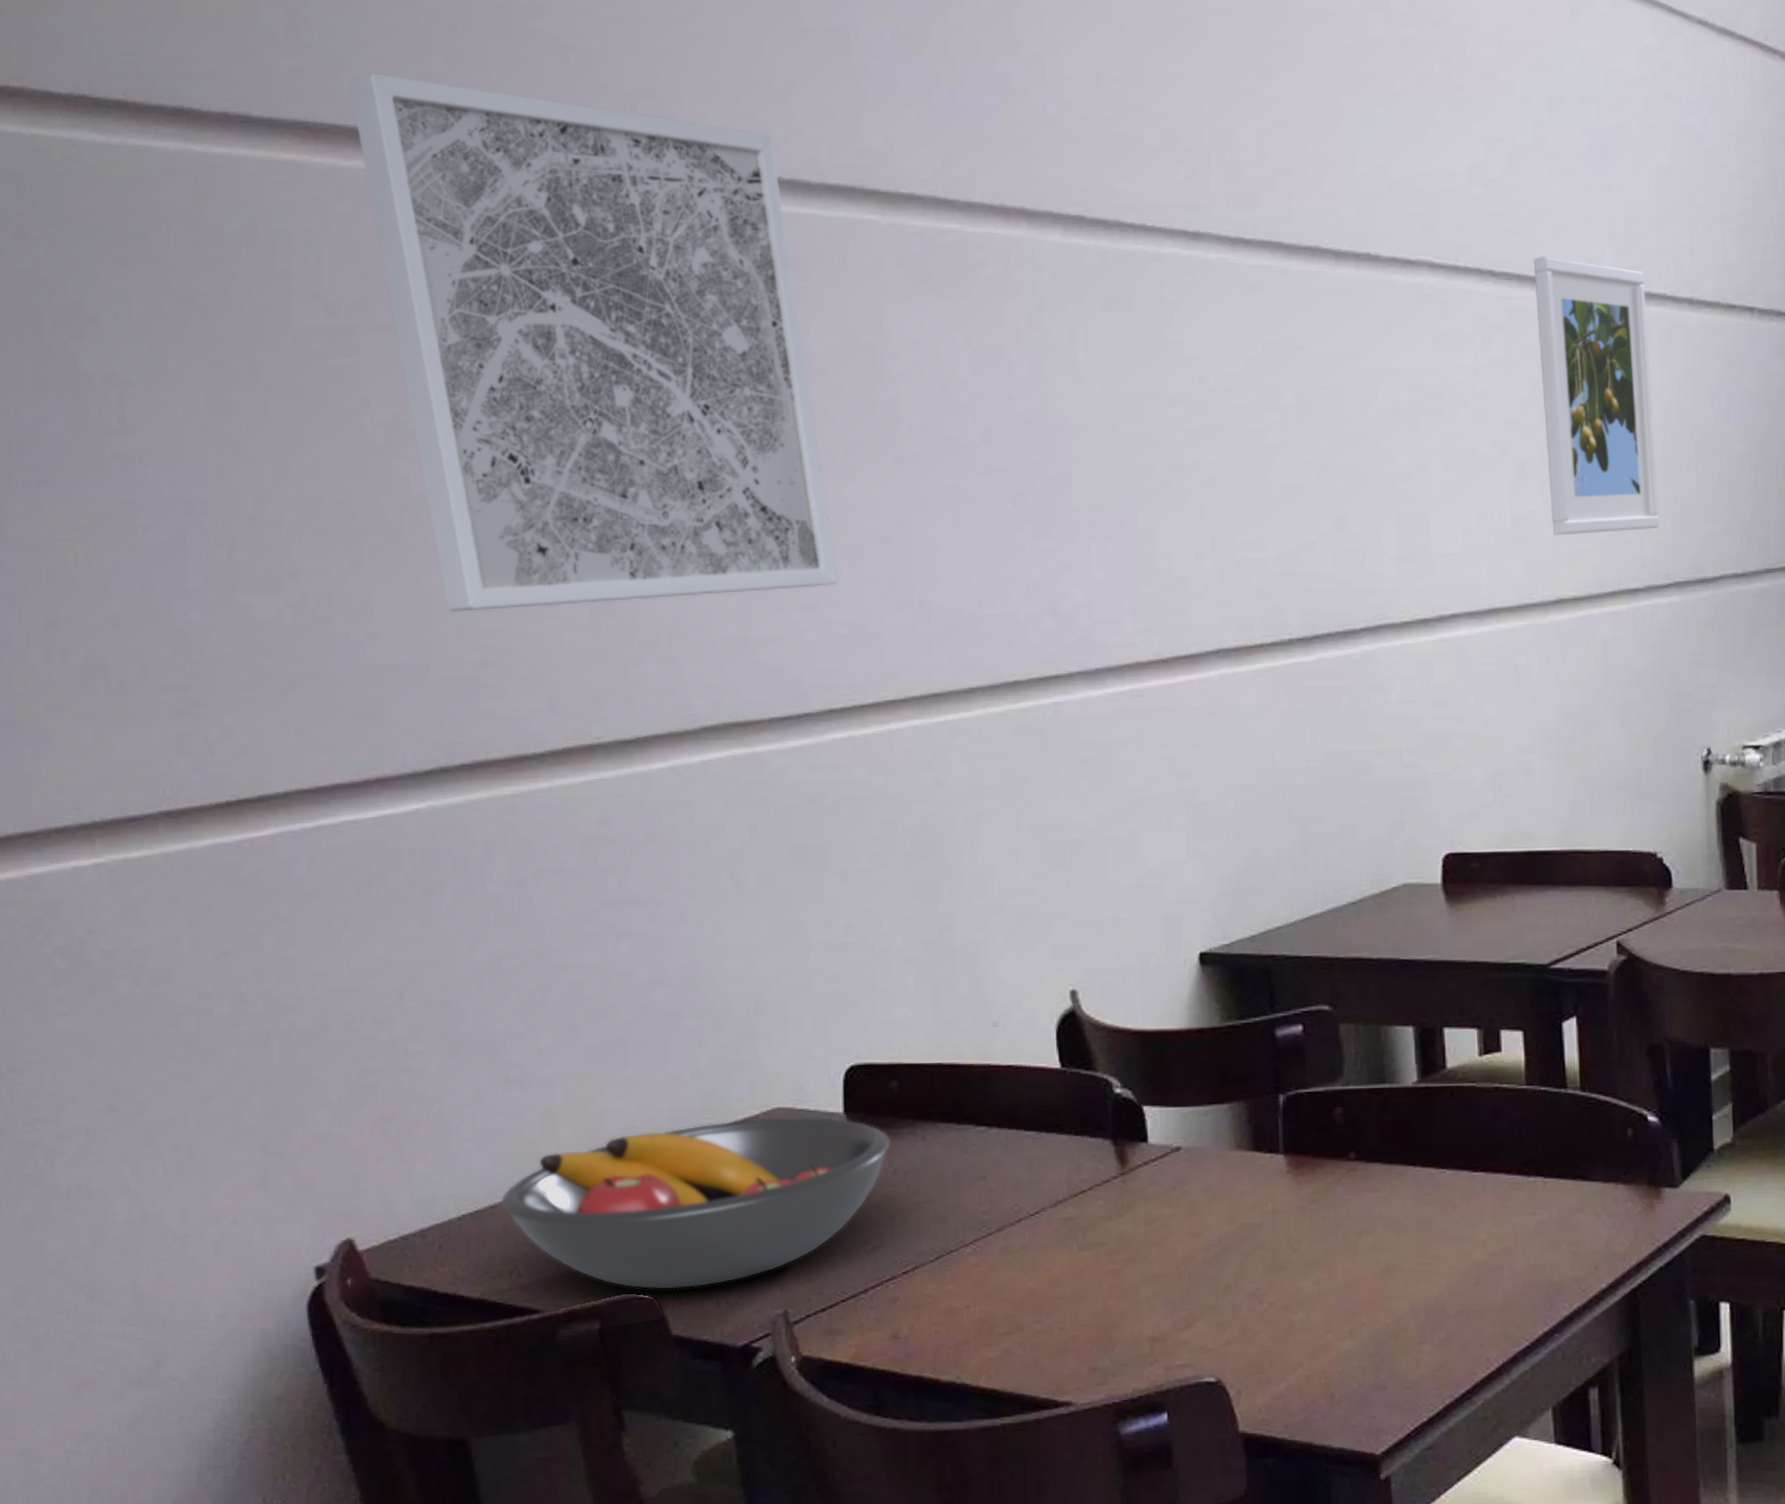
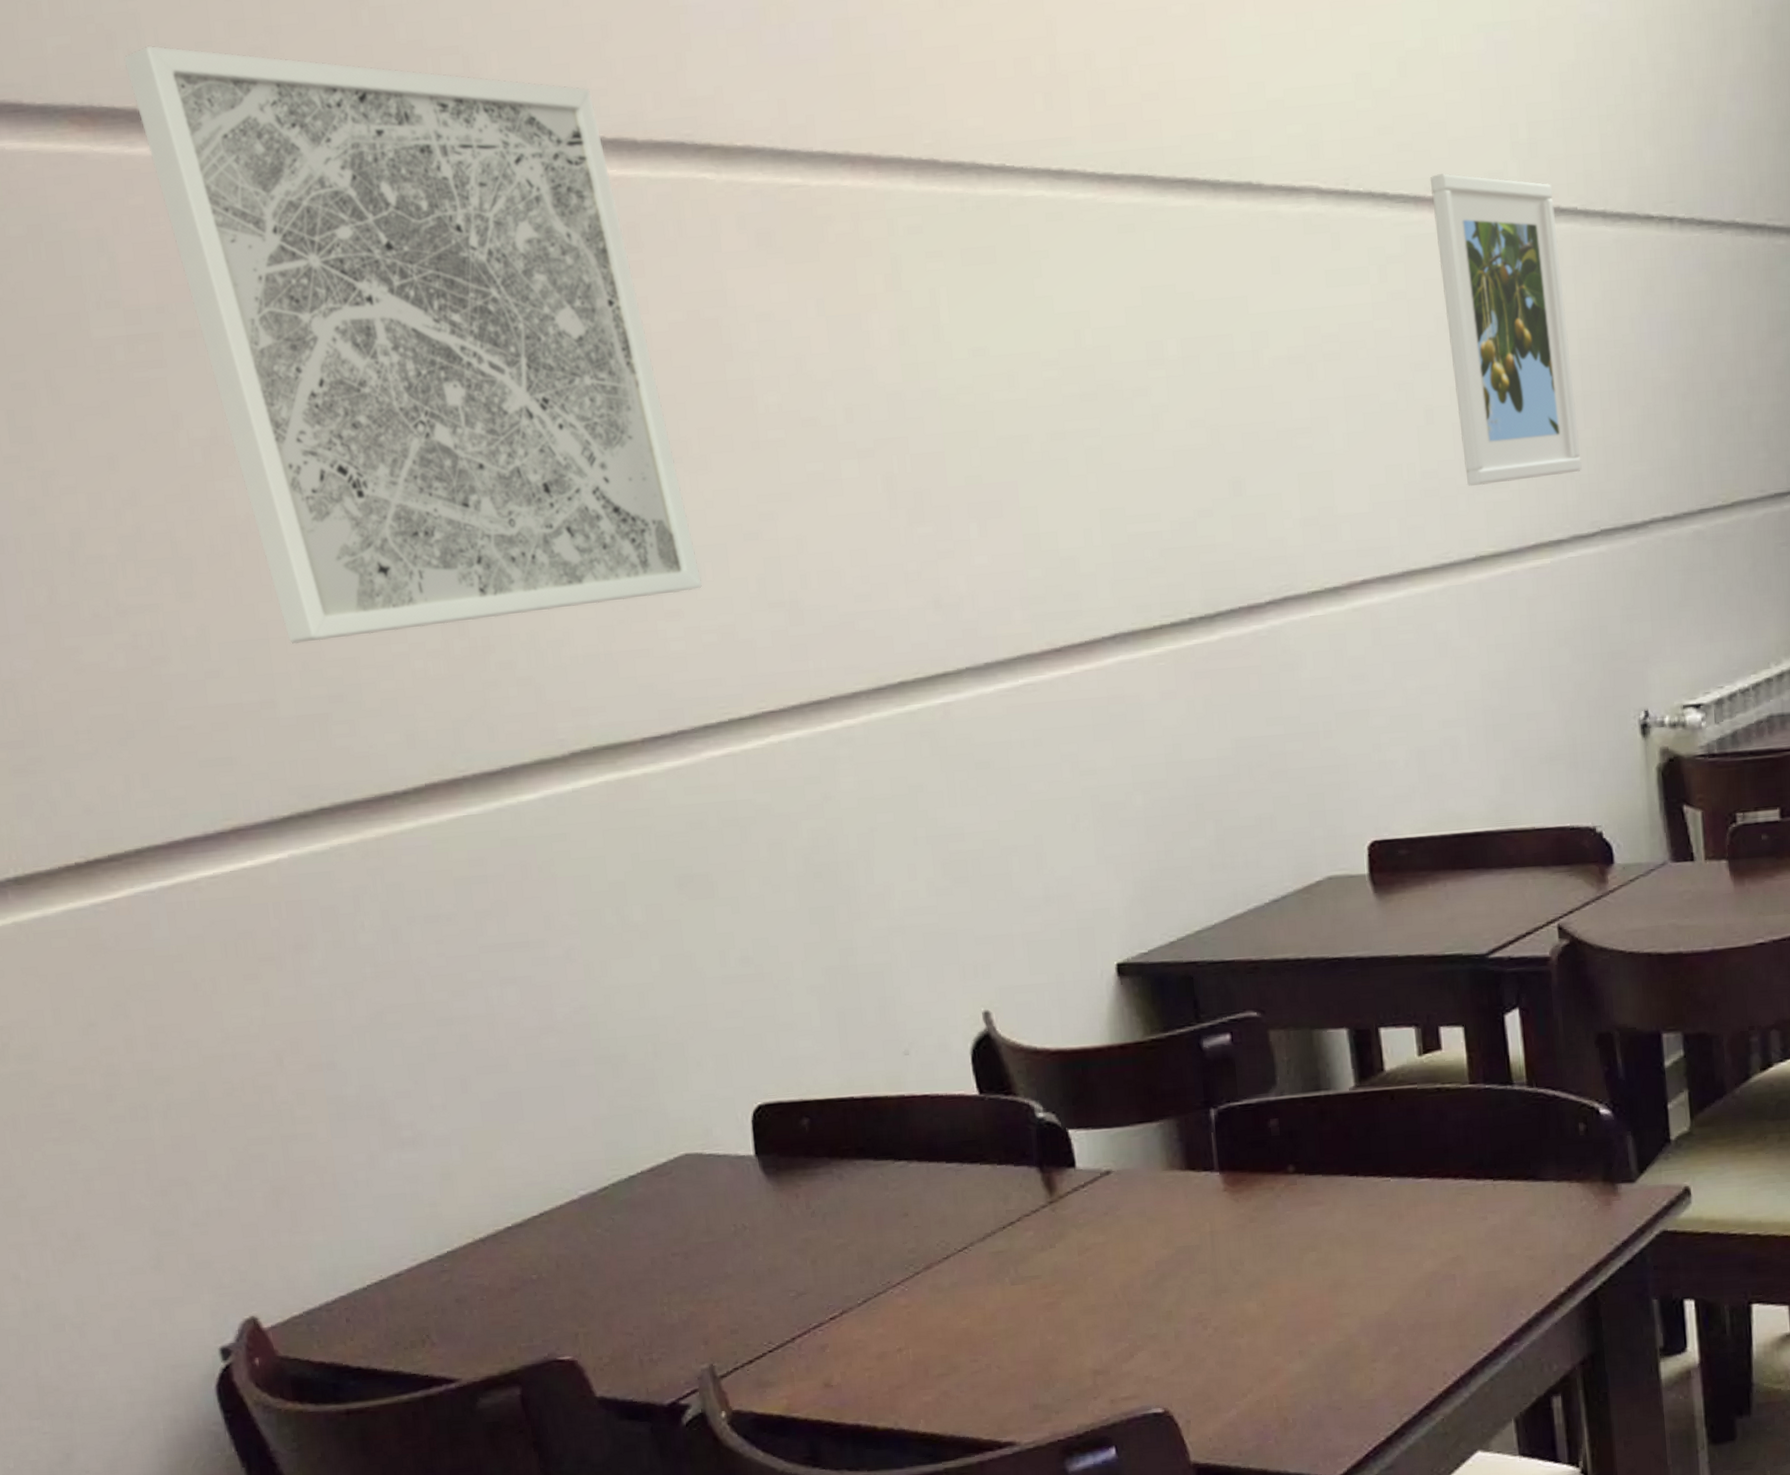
fruit bowl: present [500,1116,891,1290] -> none [405,1160,808,1352]

